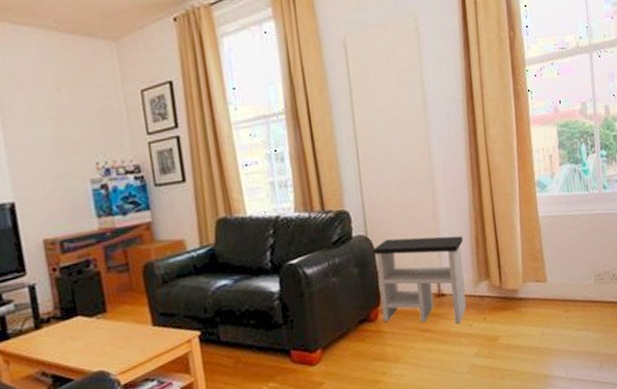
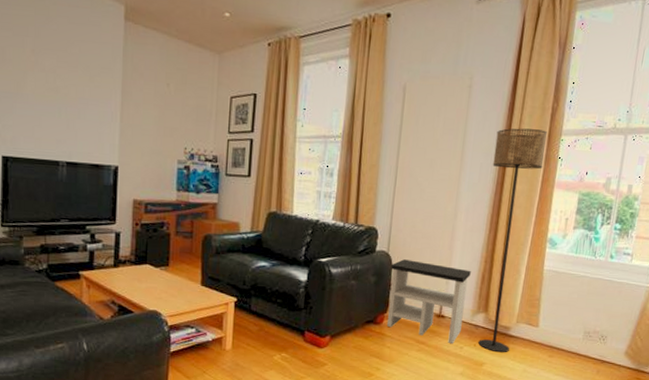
floor lamp: none [457,63,522,321] -> present [478,128,548,353]

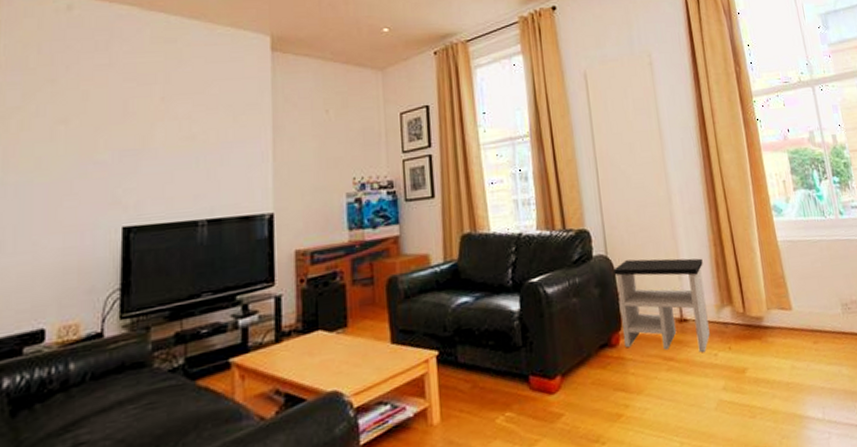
floor lamp: present [478,128,548,353] -> none [689,94,769,352]

